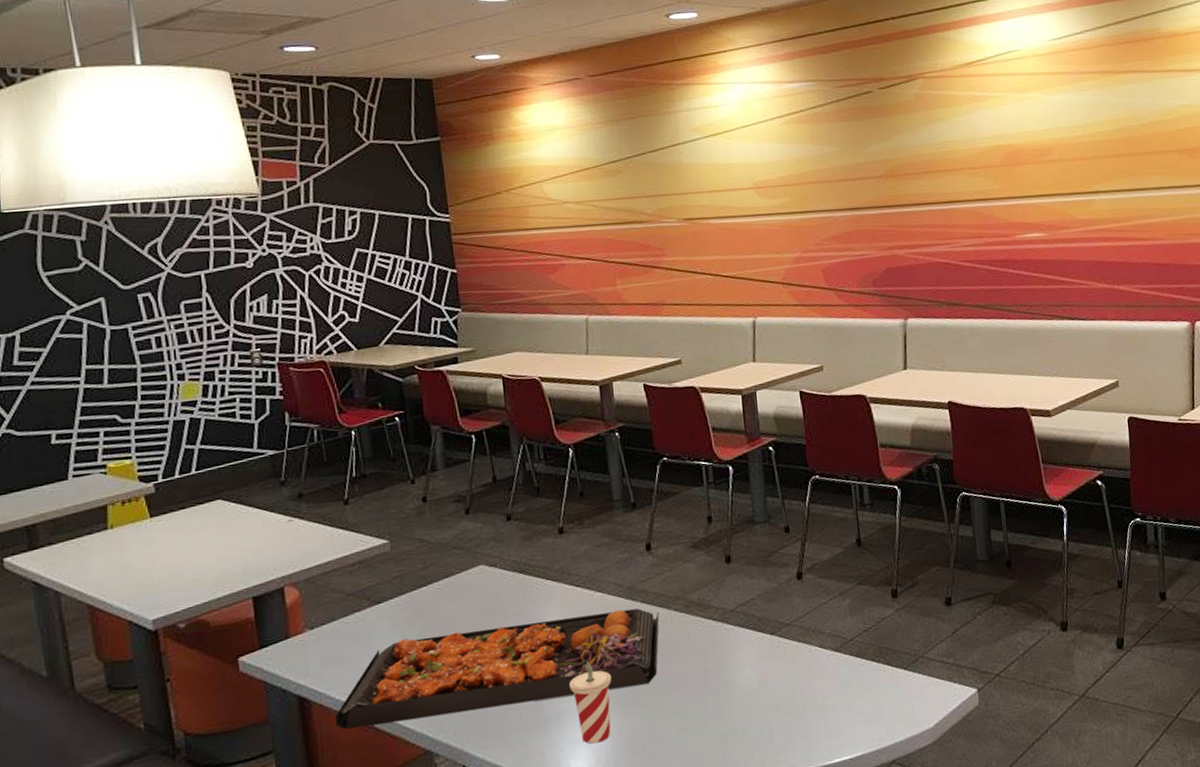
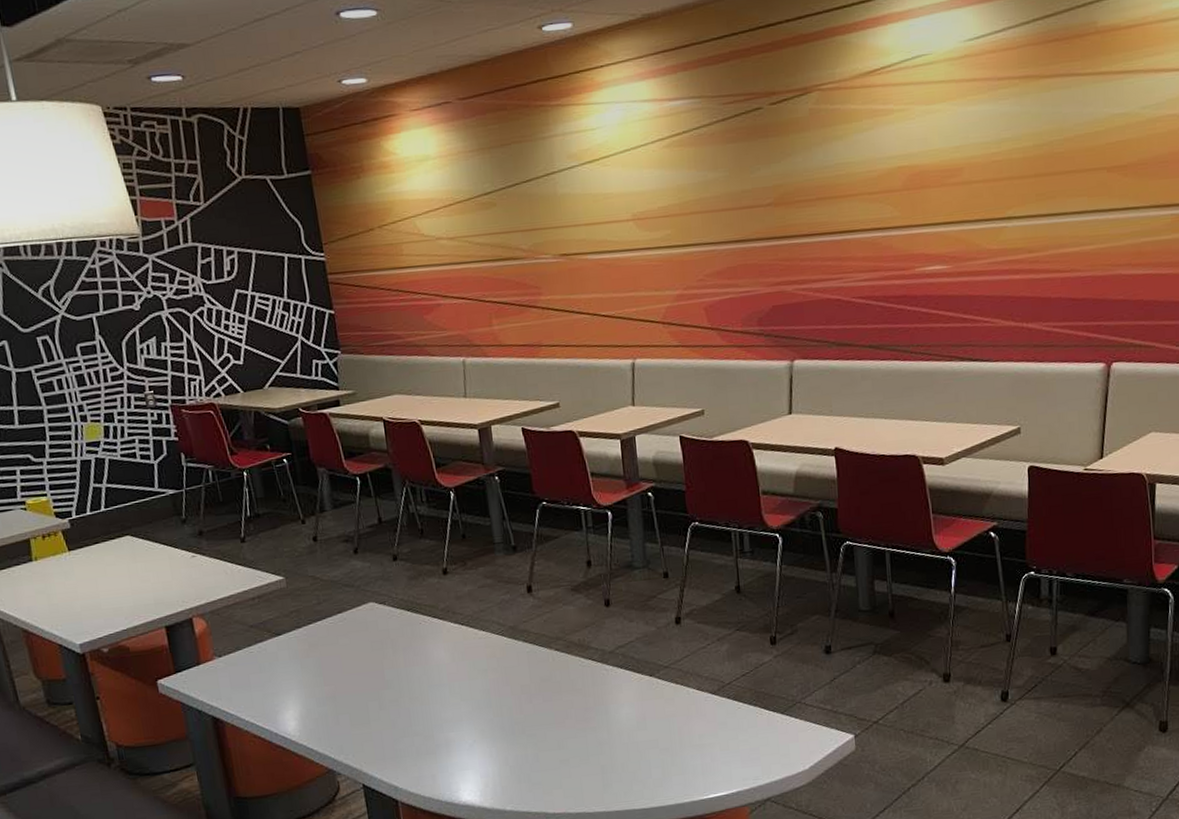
food tray: present [334,608,660,730] -> none [245,647,541,748]
beverage cup: present [569,660,612,744] -> none [457,694,497,770]

